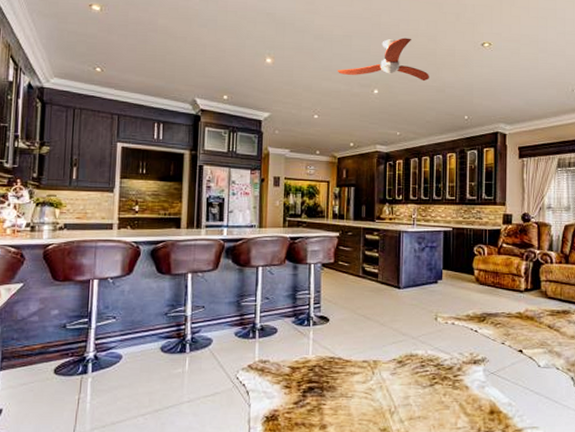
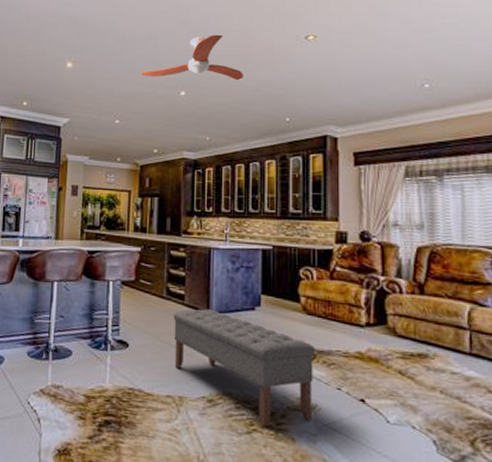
bench: none [368,284,485,380] -> present [173,309,315,427]

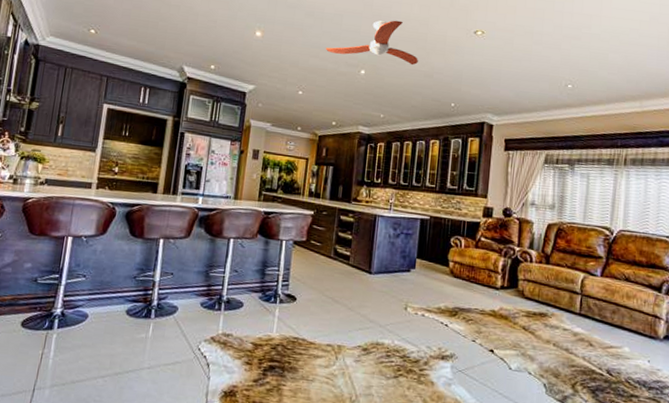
bench: present [173,309,315,427] -> none [336,269,457,373]

